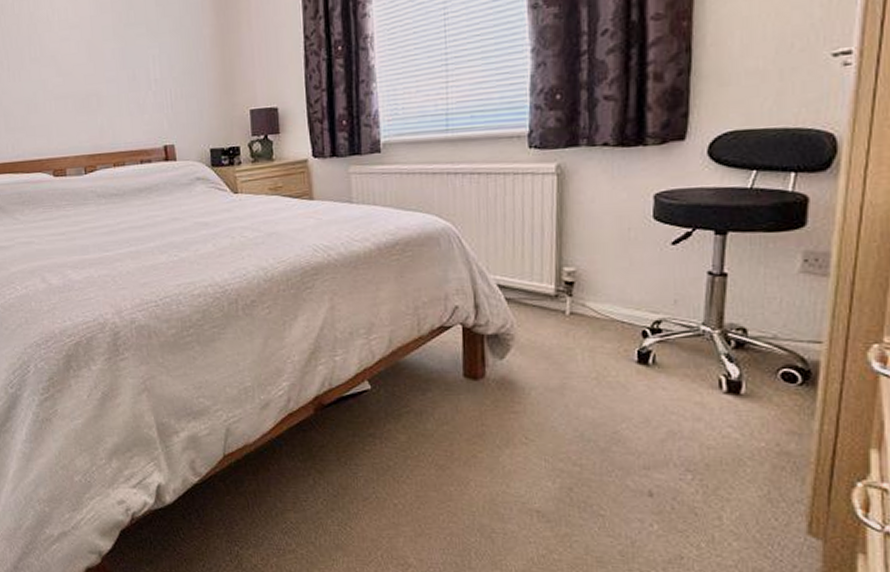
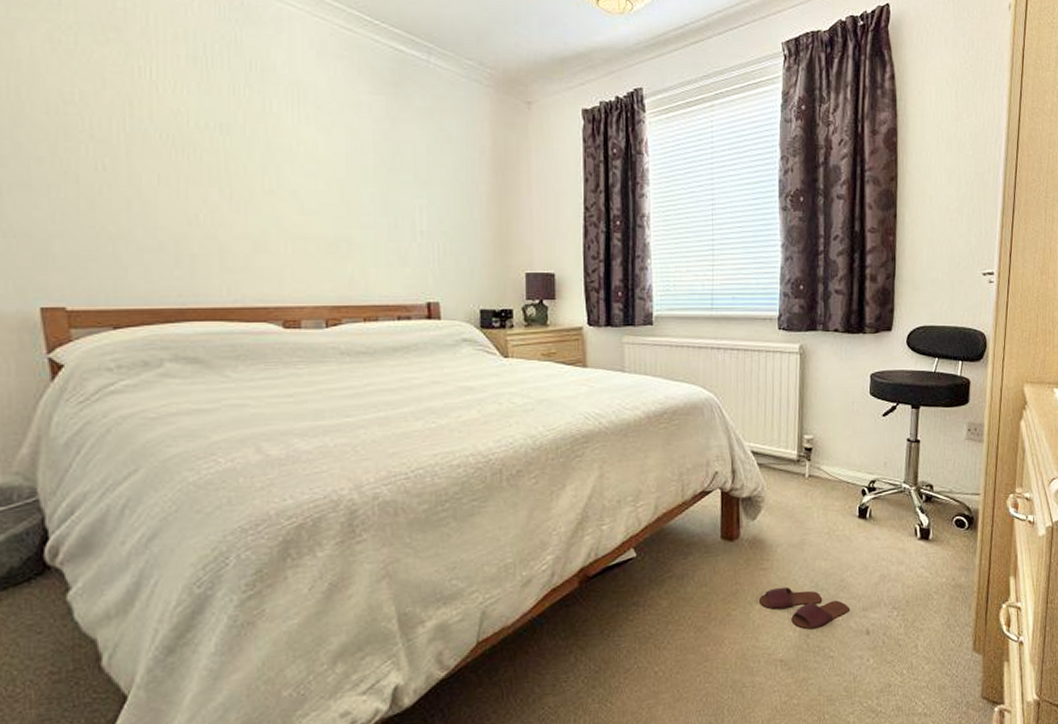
slippers: none [510,433,625,483] -> present [759,586,849,630]

